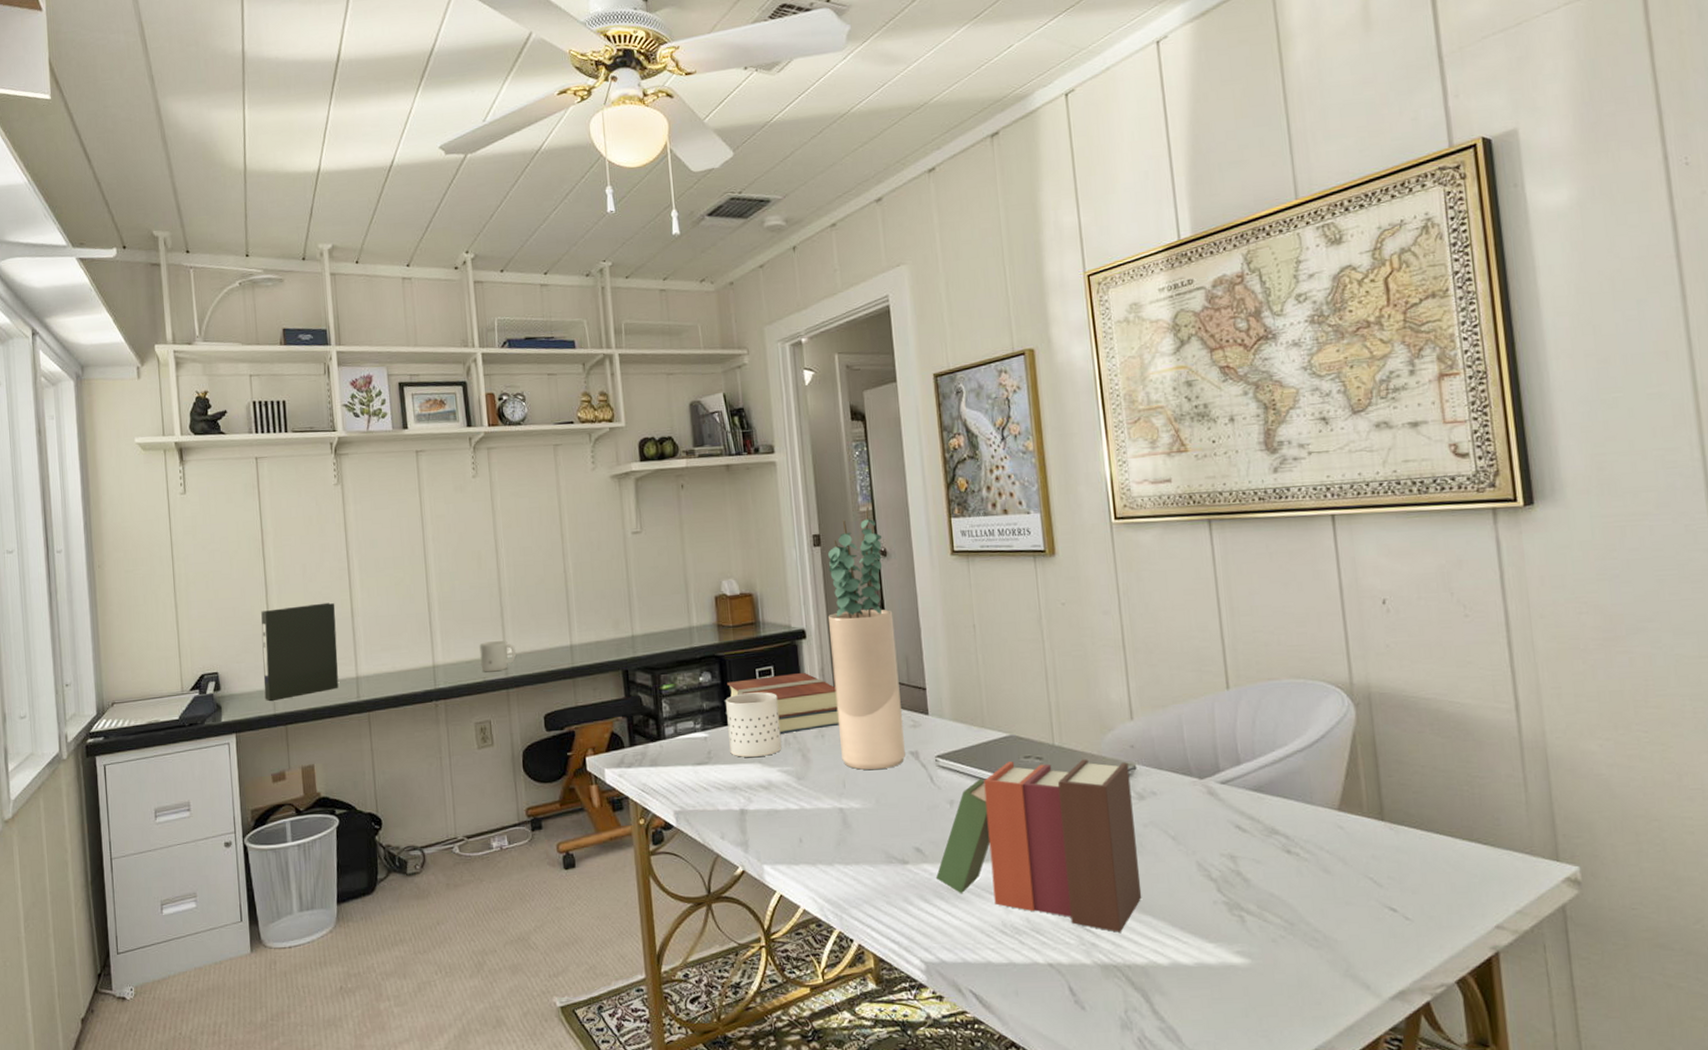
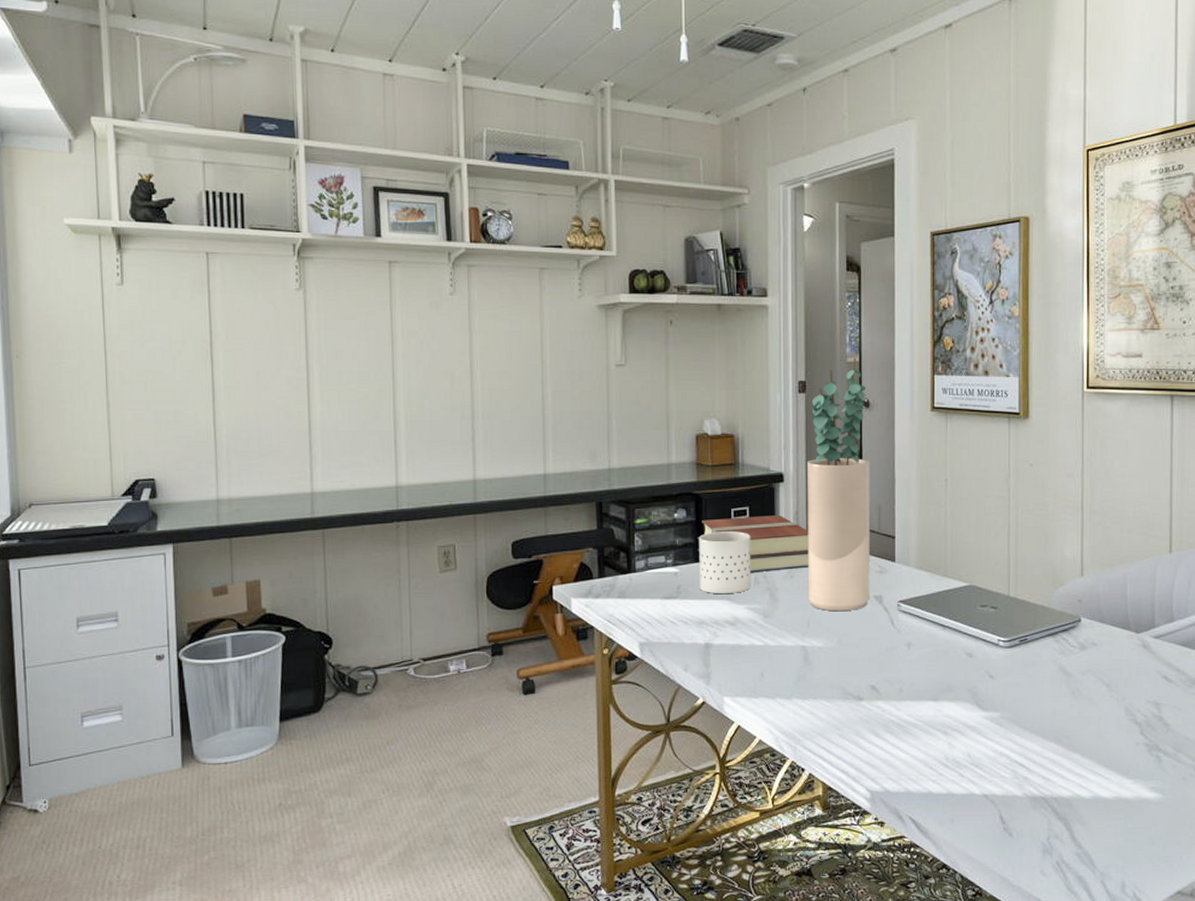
binder: present [261,602,339,701] -> none [206,413,291,512]
mug: present [479,641,516,672] -> none [447,465,485,496]
books: present [935,759,1142,932] -> none [887,610,1075,768]

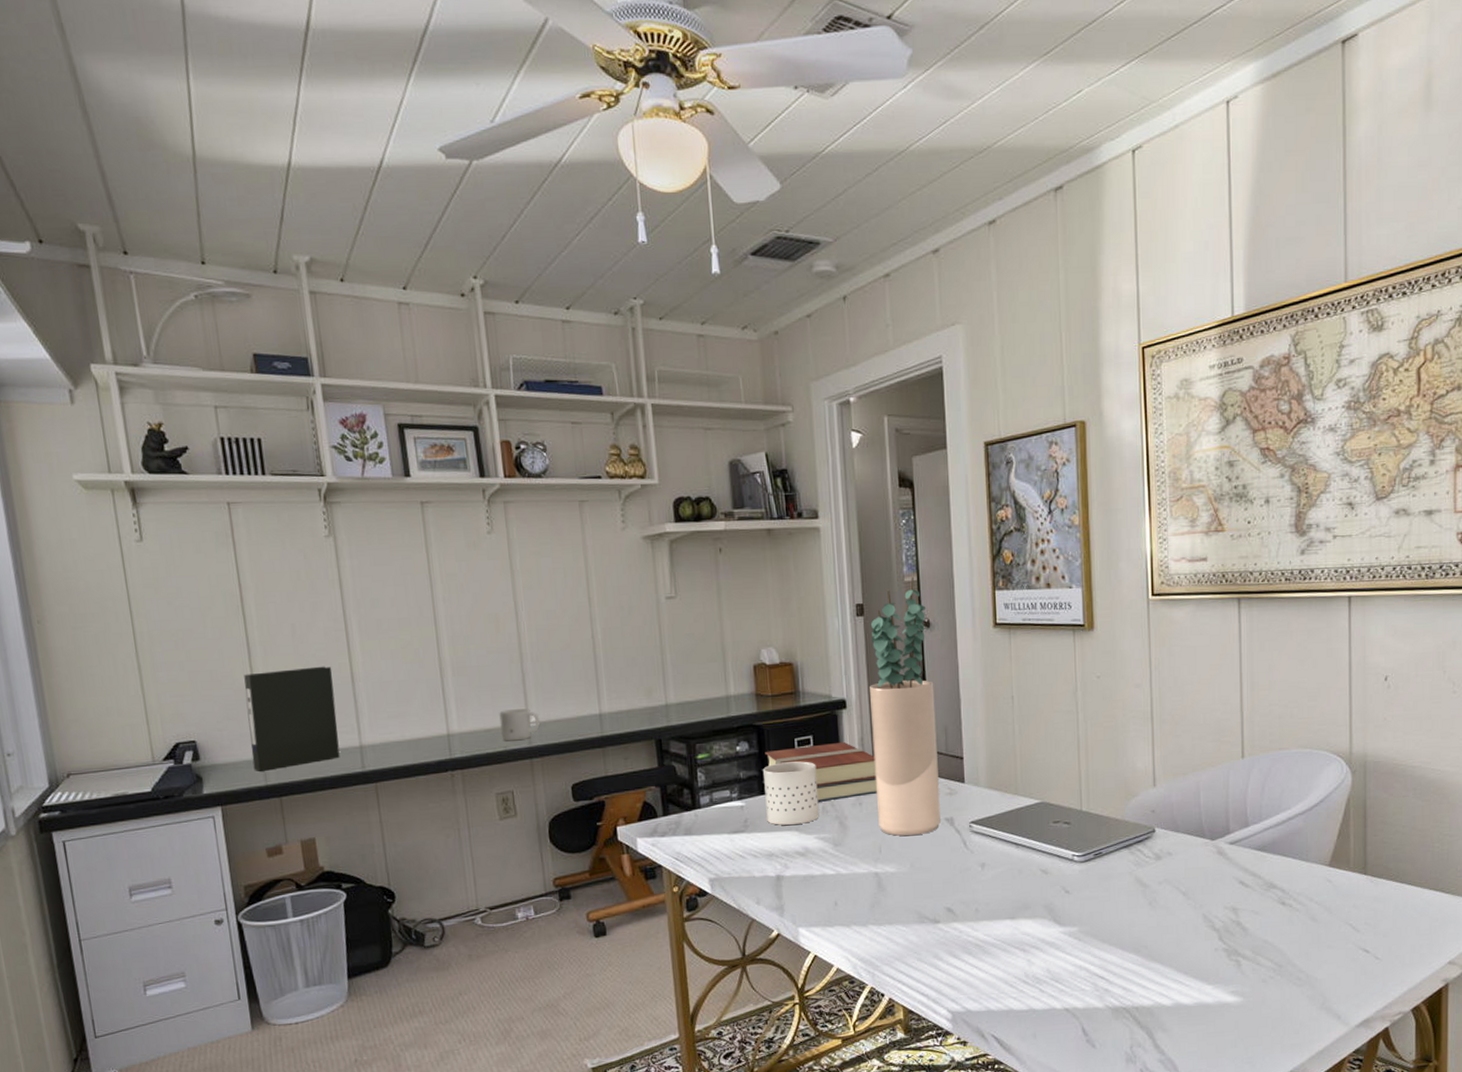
binder: none [206,413,291,512] -> present [244,666,340,771]
mug: none [447,465,485,496] -> present [499,708,540,741]

